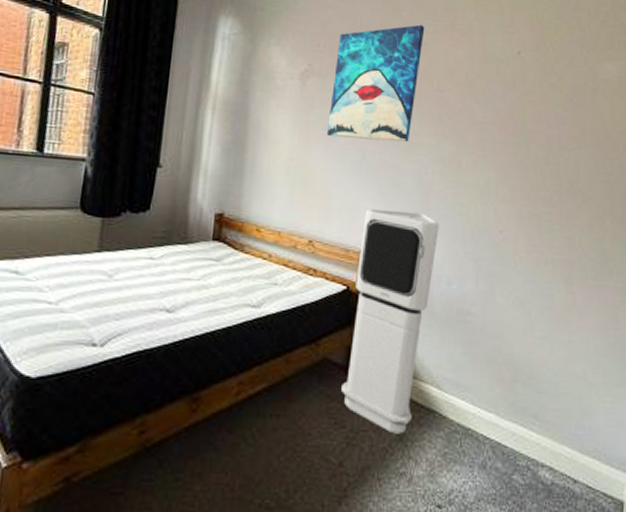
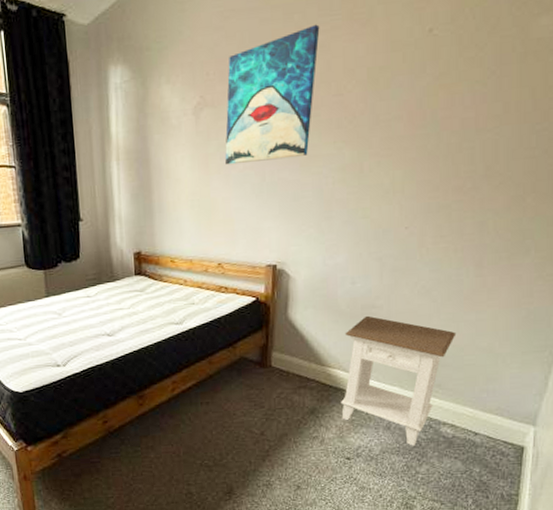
air purifier: present [341,208,439,434] -> none [258,222,342,409]
nightstand: none [433,323,551,493] -> present [341,315,457,446]

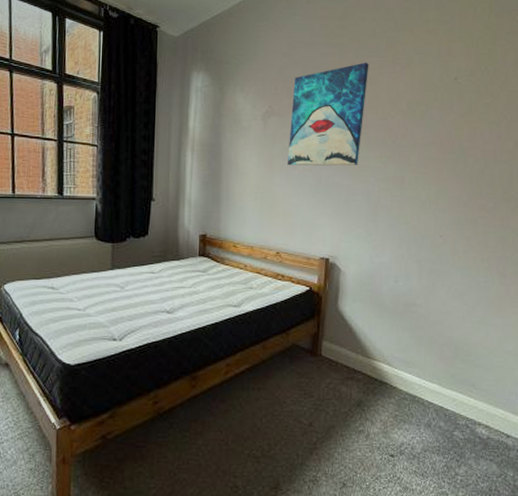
nightstand: present [341,315,457,446] -> none [385,313,487,446]

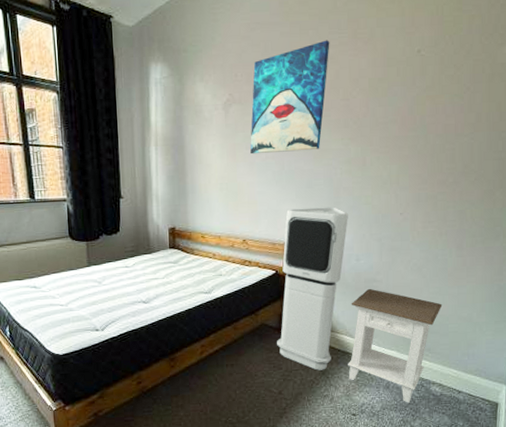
air purifier: none [309,223,386,401] -> present [277,207,348,371]
nightstand: none [385,313,487,446] -> present [348,288,443,403]

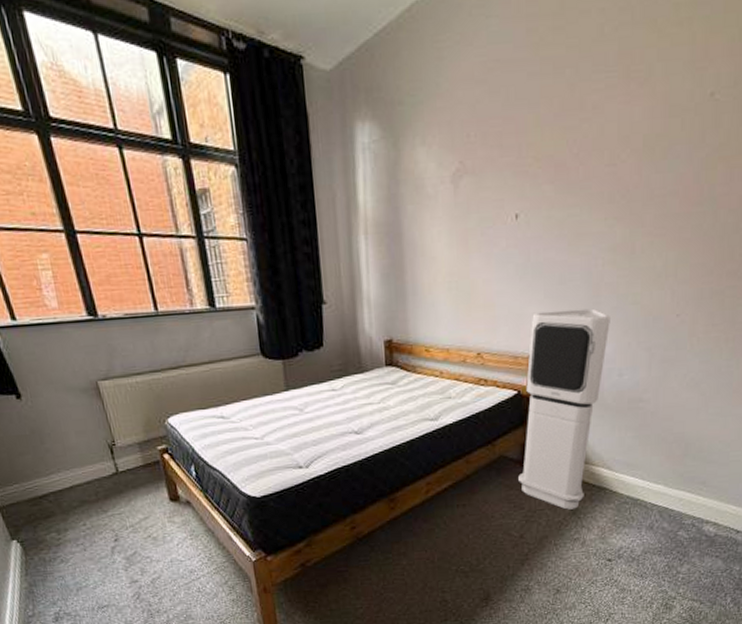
wall art: present [250,40,330,155] -> none [486,81,593,243]
nightstand: present [348,288,443,403] -> none [604,410,724,546]

